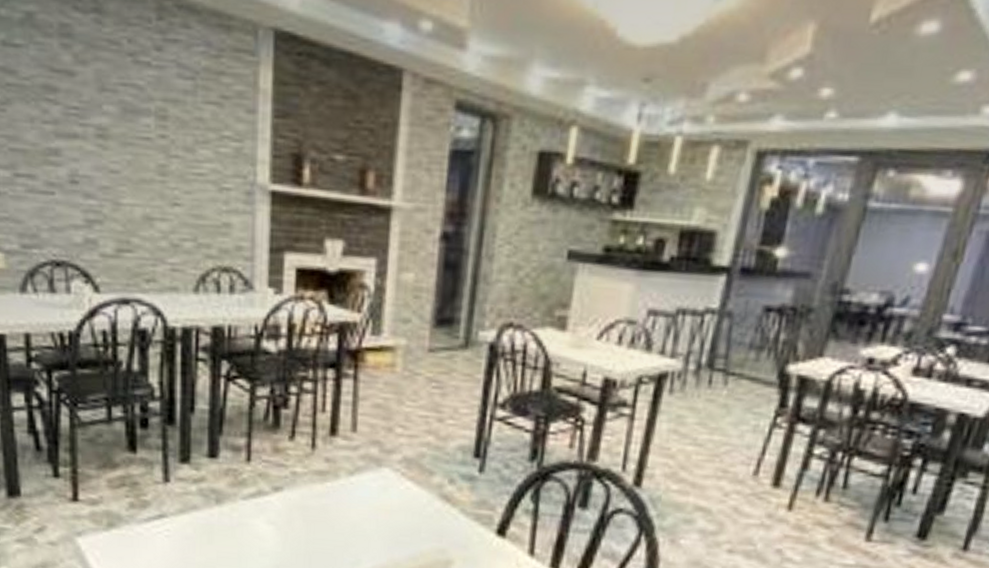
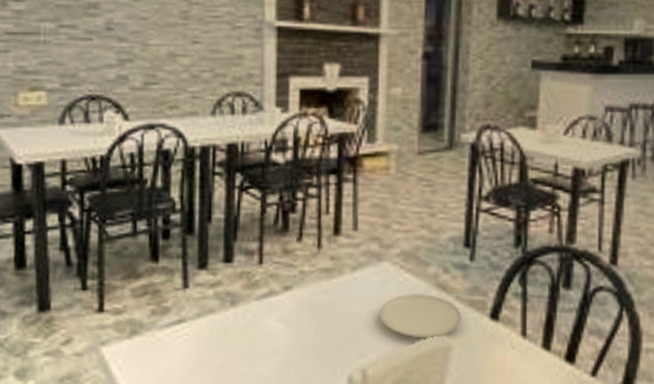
plate: none [375,503,466,551] -> present [378,293,462,339]

